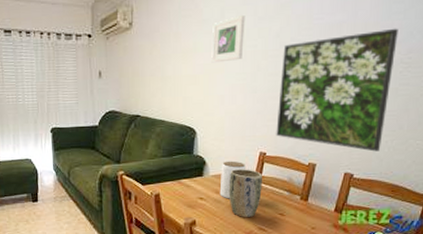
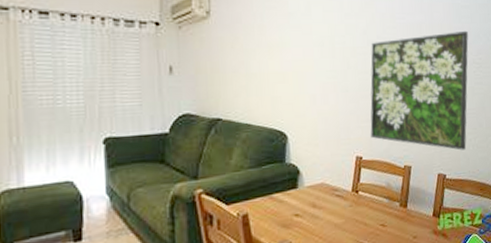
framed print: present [211,16,245,63] -> none [299,11,332,59]
jar: present [219,161,245,199] -> none [316,168,343,213]
plant pot: present [228,169,262,217] -> none [326,176,361,233]

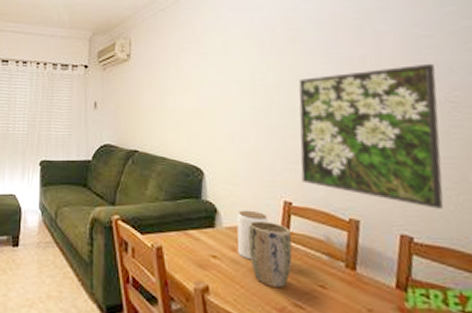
jar: none [316,168,343,213] -> present [237,210,268,260]
plant pot: none [326,176,361,233] -> present [248,221,293,287]

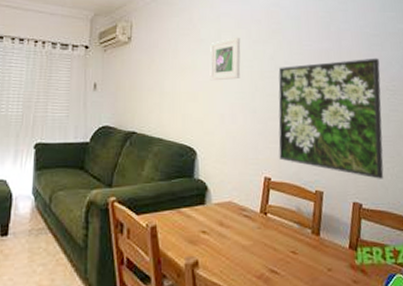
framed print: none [216,49,252,96] -> present [209,38,241,81]
jar: present [237,210,268,260] -> none [224,186,251,233]
plant pot: present [248,221,293,287] -> none [233,196,270,256]

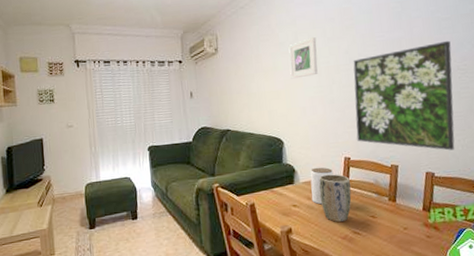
jar: none [224,186,251,233] -> present [310,167,333,205]
plant pot: none [233,196,270,256] -> present [319,174,352,222]

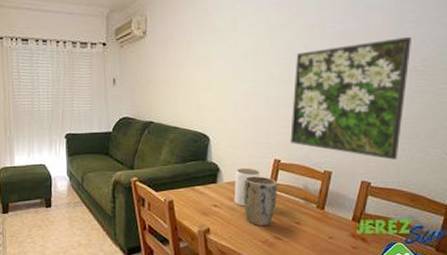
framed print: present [288,37,318,79] -> none [224,25,258,71]

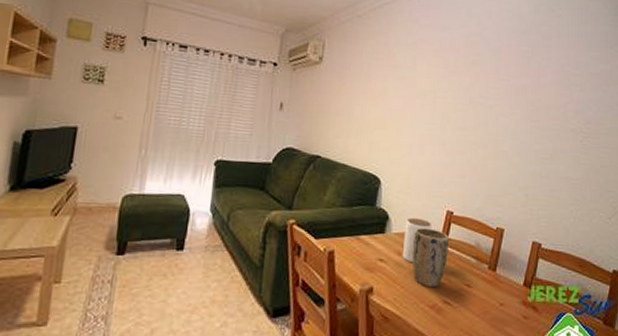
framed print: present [290,36,411,160] -> none [464,98,577,221]

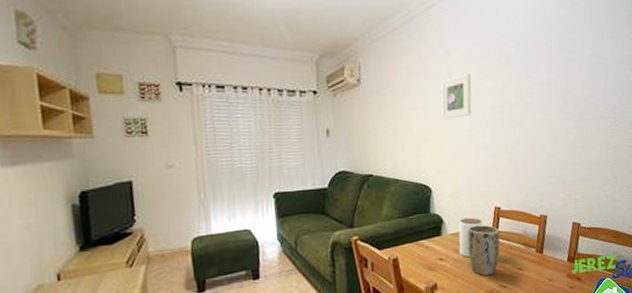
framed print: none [401,66,437,110] -> present [441,74,472,120]

